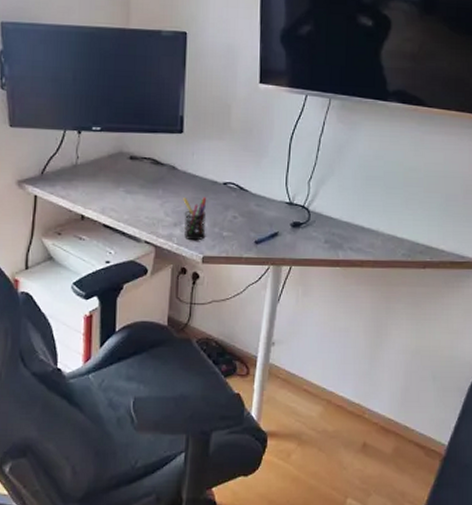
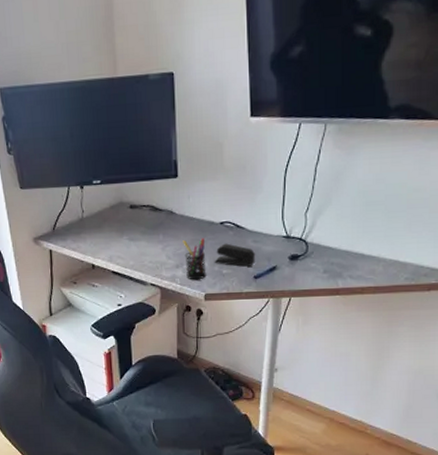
stapler: none [214,204,258,231] -> present [214,243,256,267]

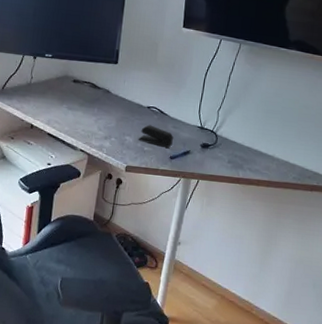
pen holder: present [183,238,207,280] -> none [112,116,132,153]

